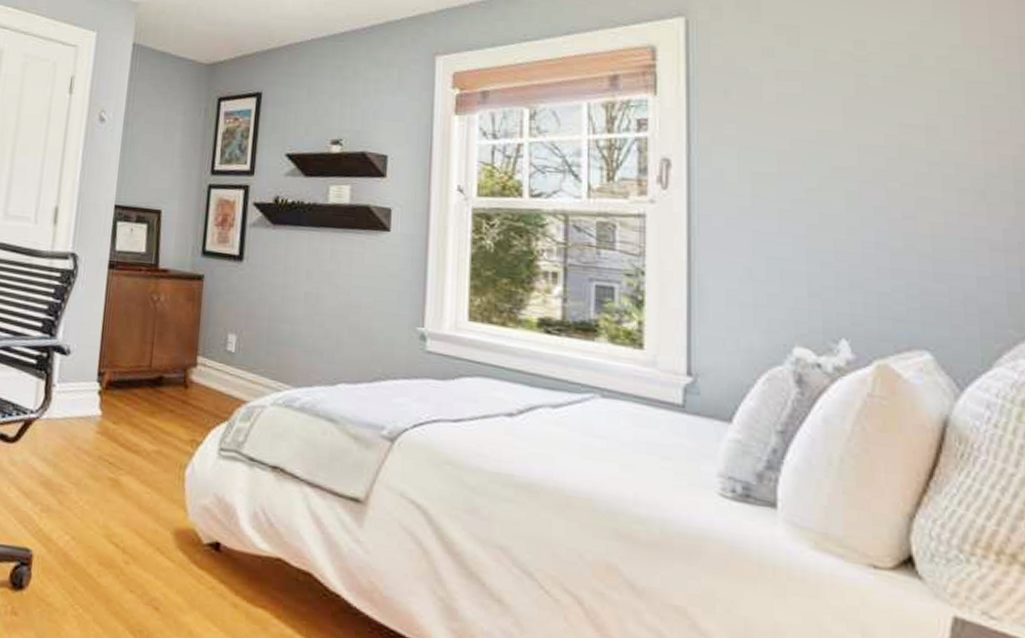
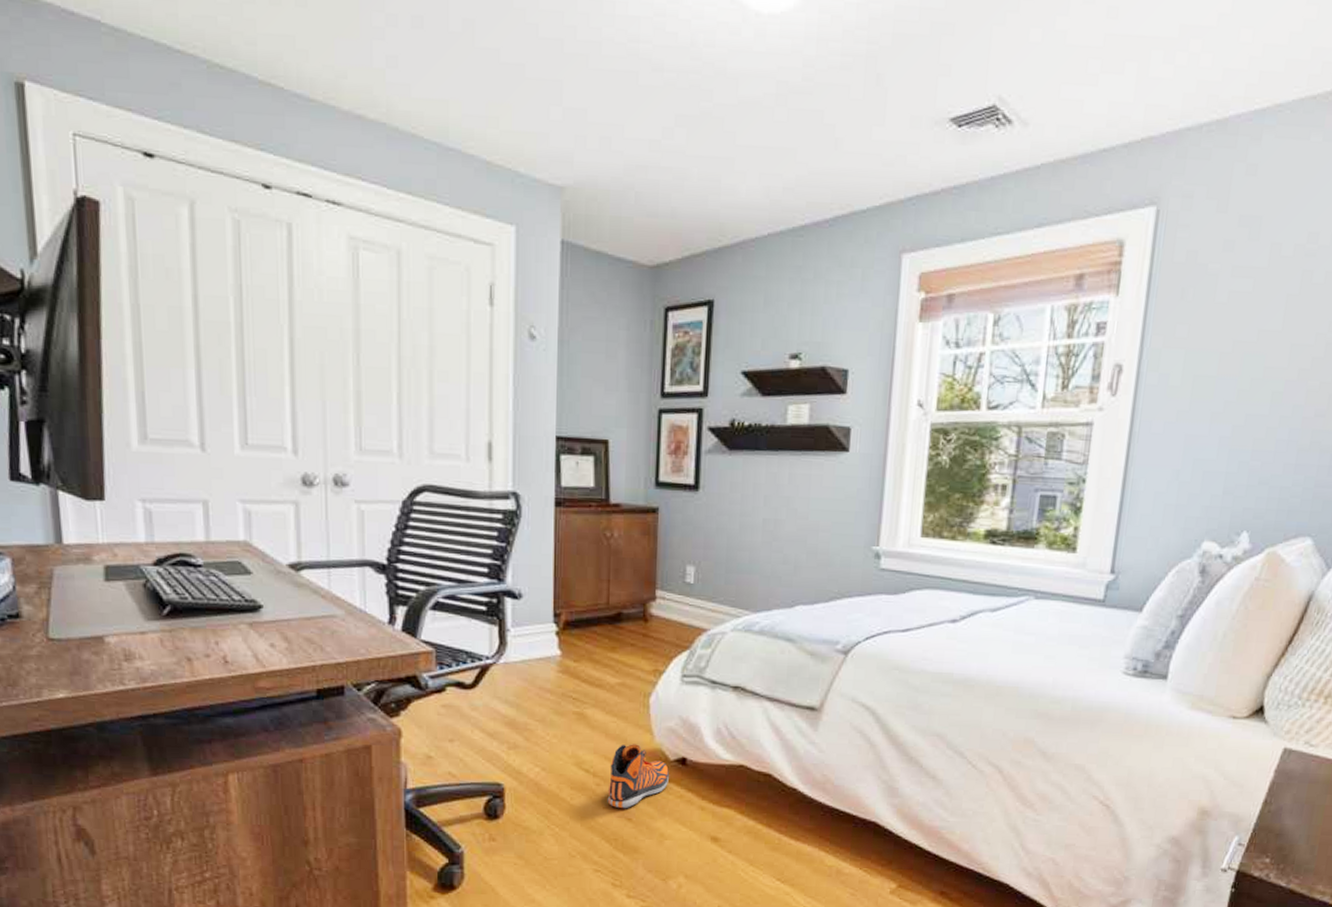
sneaker: none [135,519,202,595] -> present [607,744,669,809]

